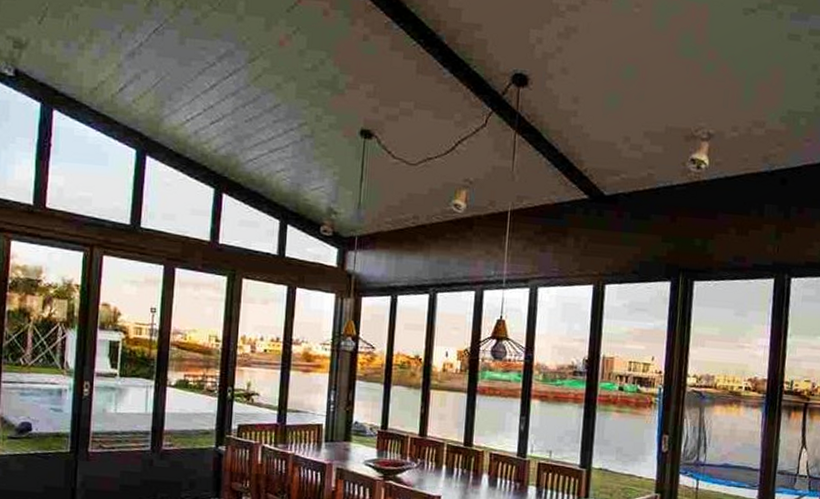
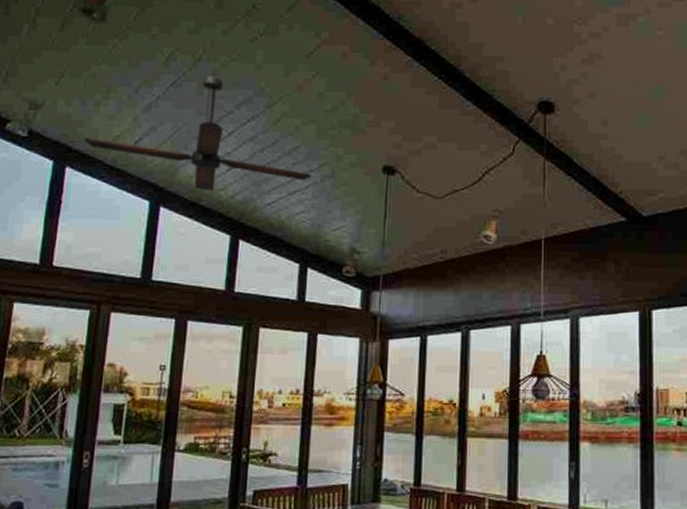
ceiling fan: none [68,25,292,144] -> present [83,76,312,192]

